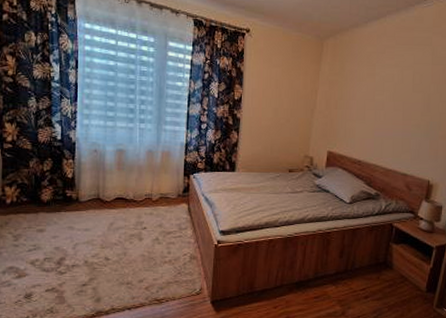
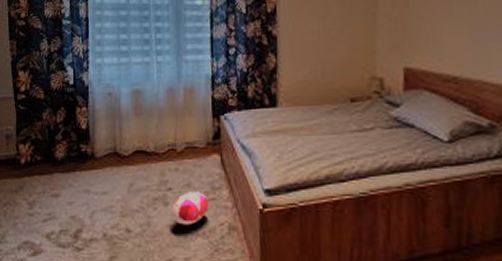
plush toy: none [145,230,175,255] -> present [172,191,208,225]

